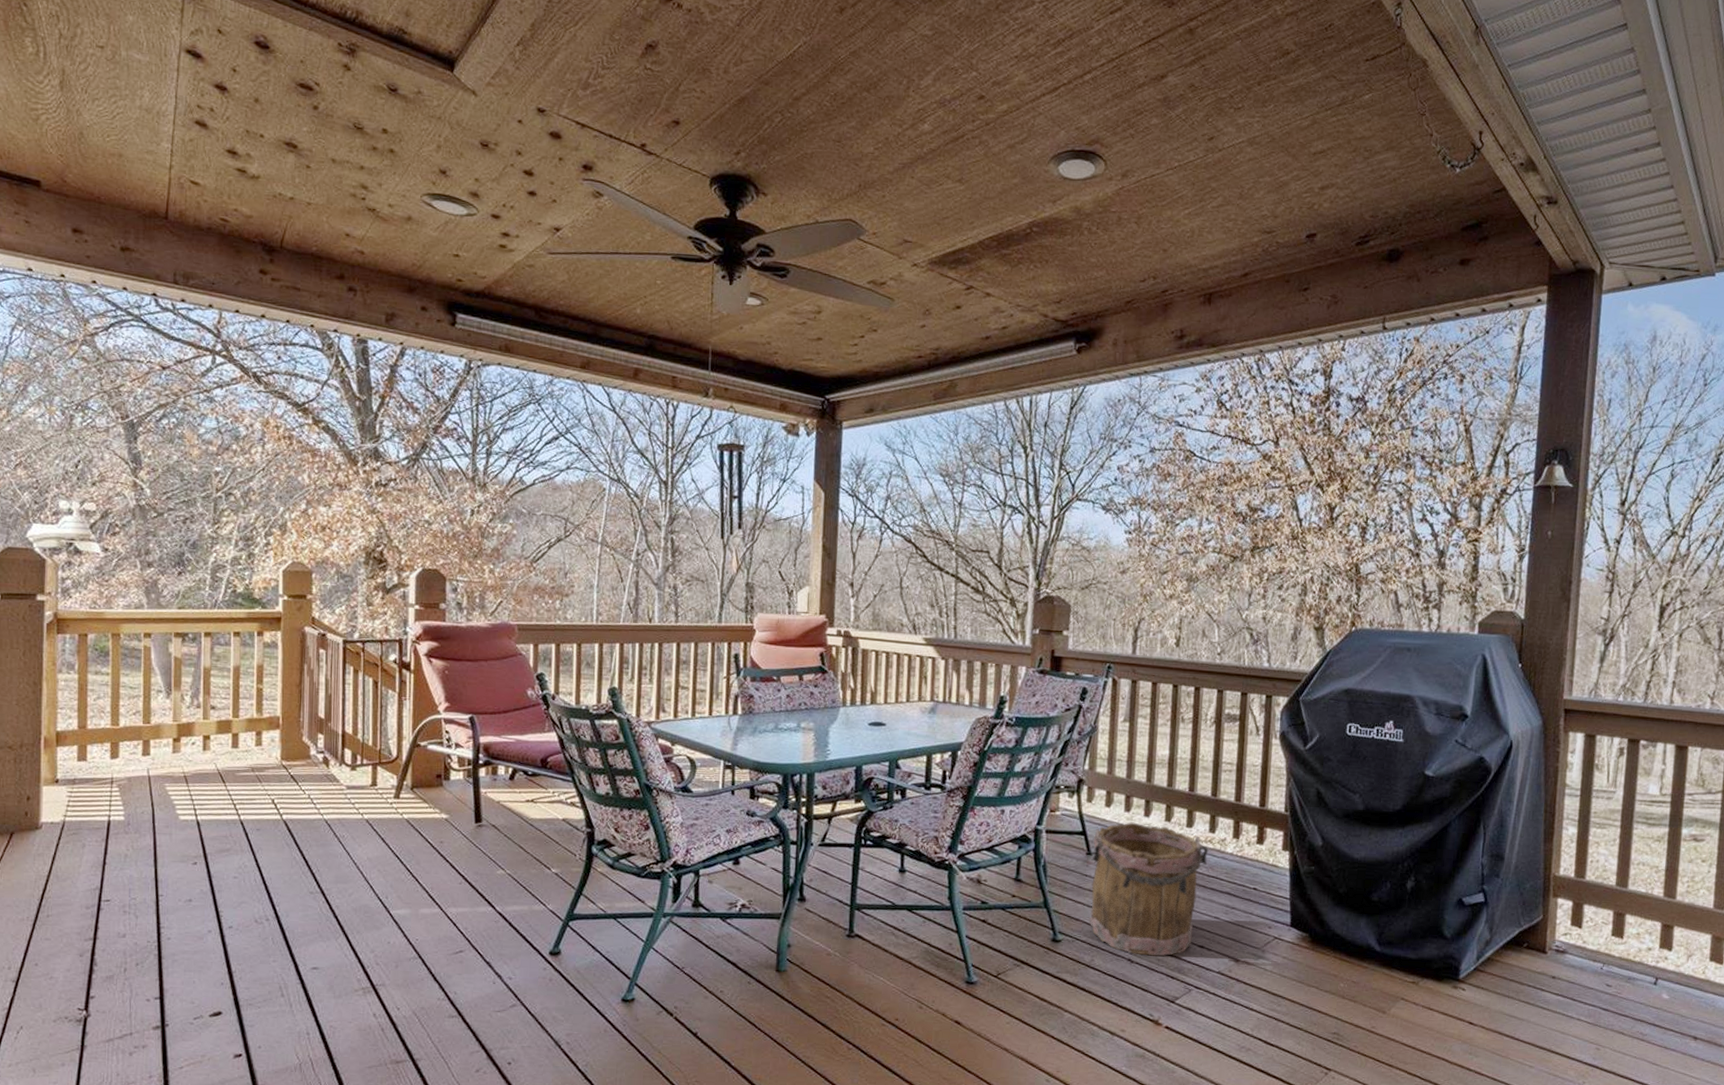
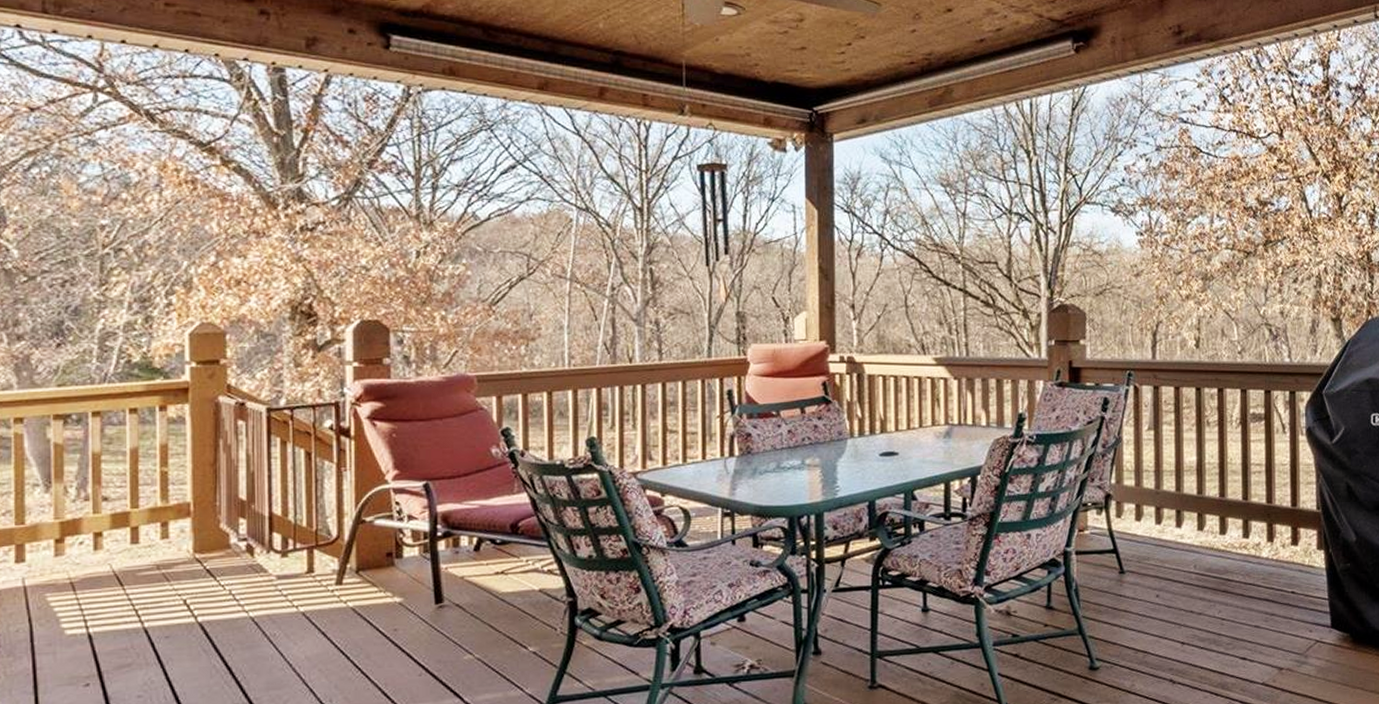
bucket: present [1089,822,1209,957] -> none [1125,534,1244,674]

